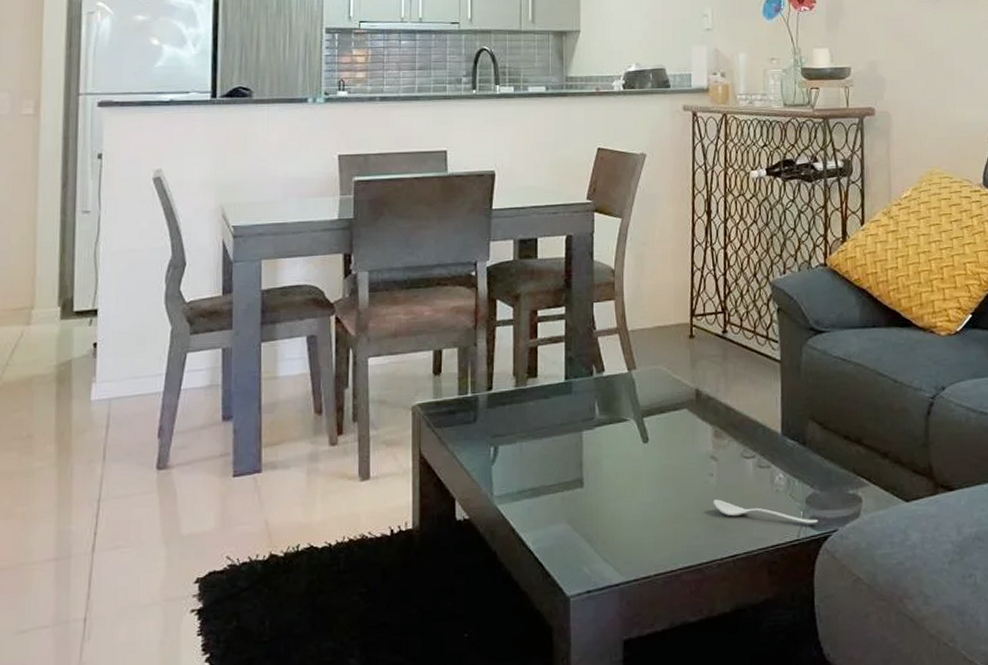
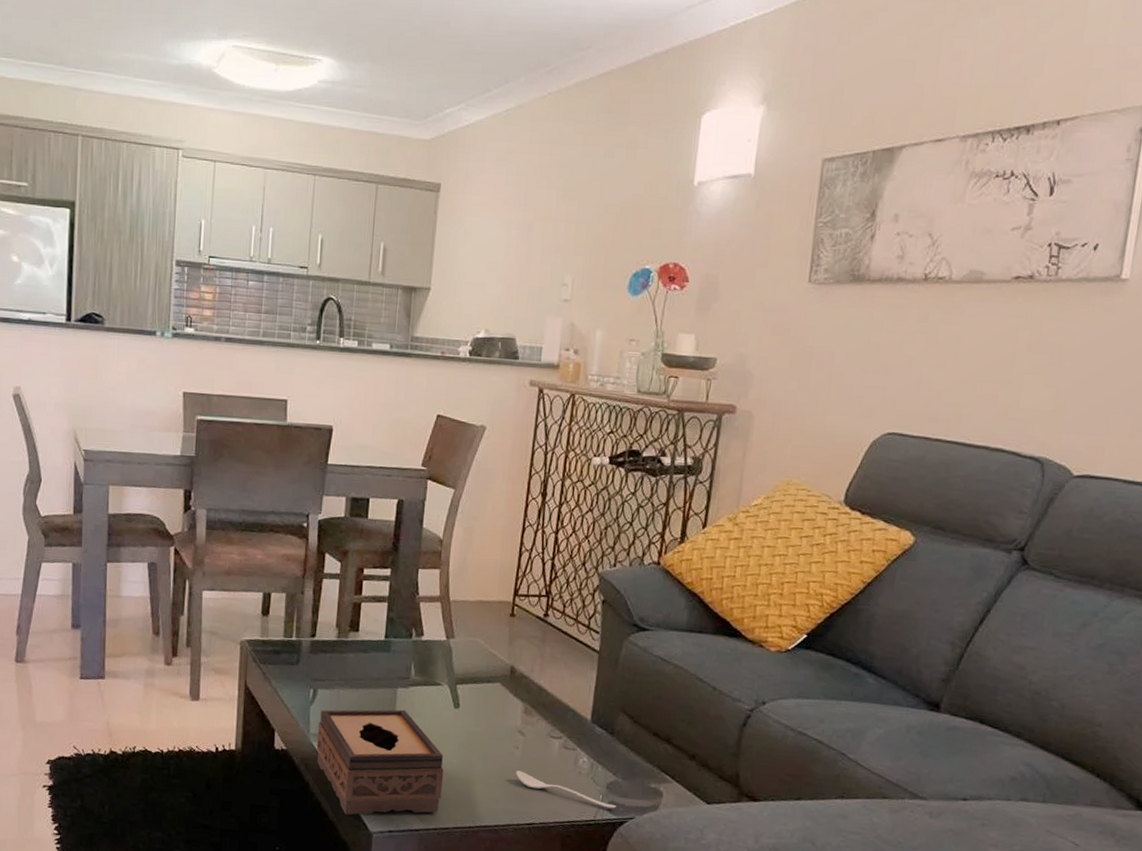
tissue box: none [501,453,640,582] -> present [316,709,444,815]

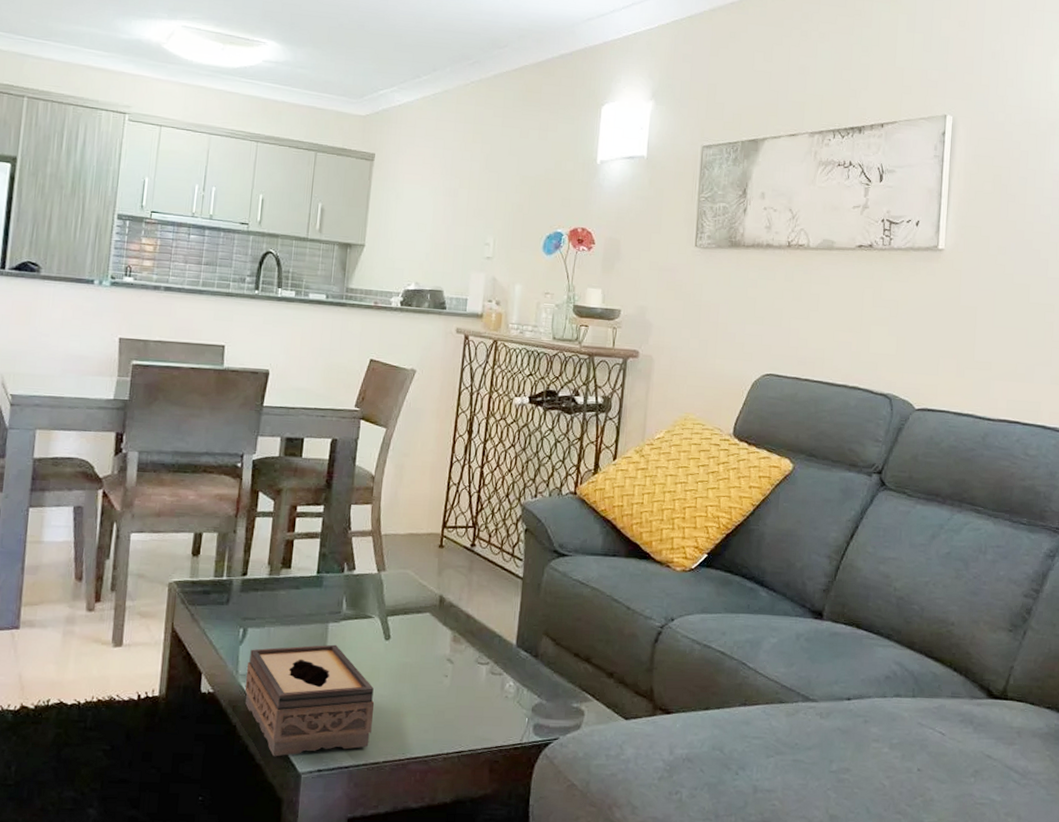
spoon: present [515,770,616,809] -> none [444,699,541,731]

